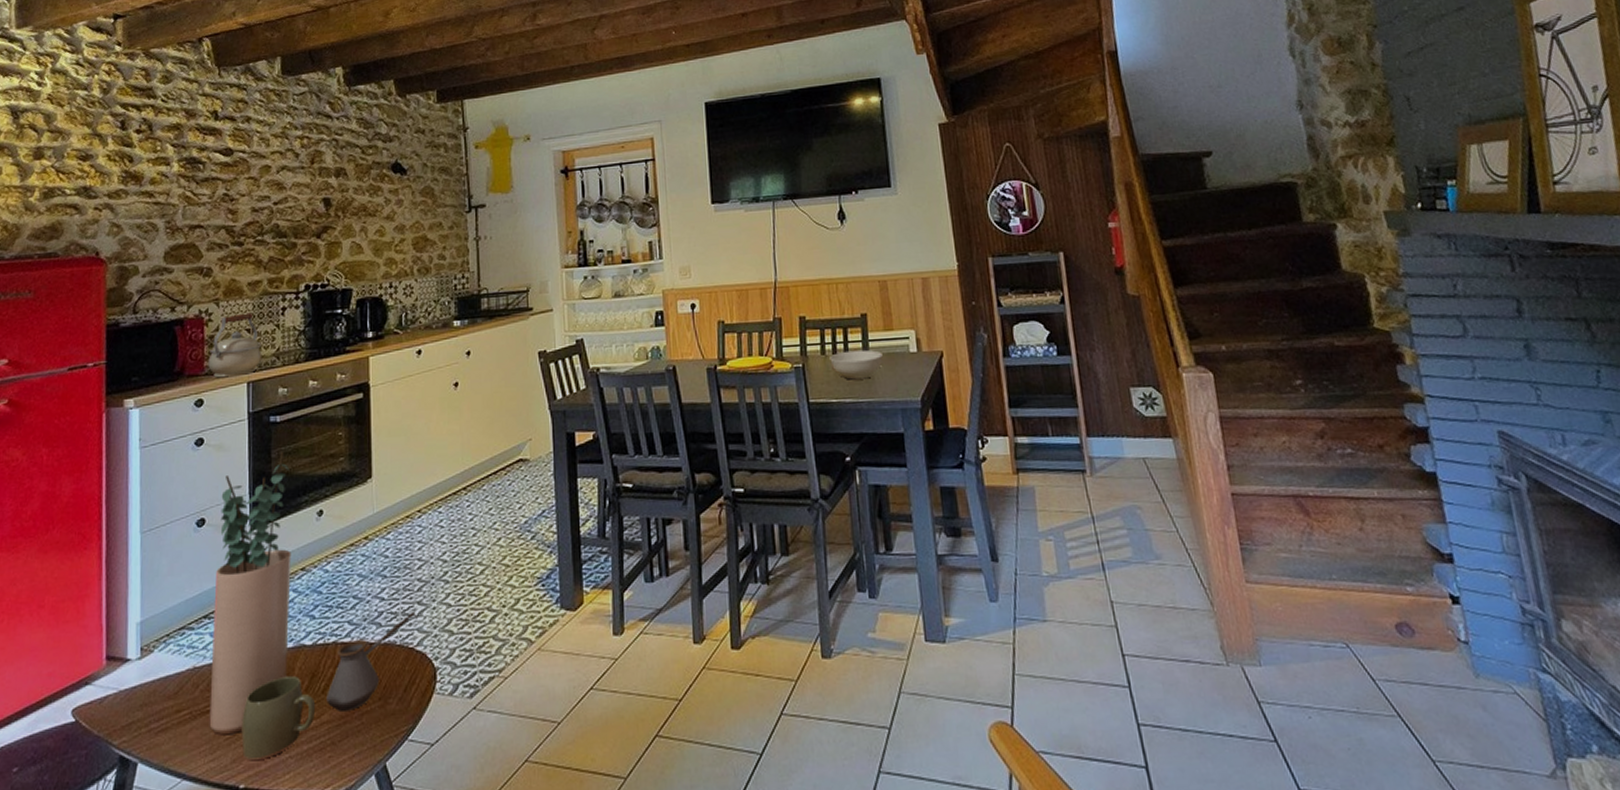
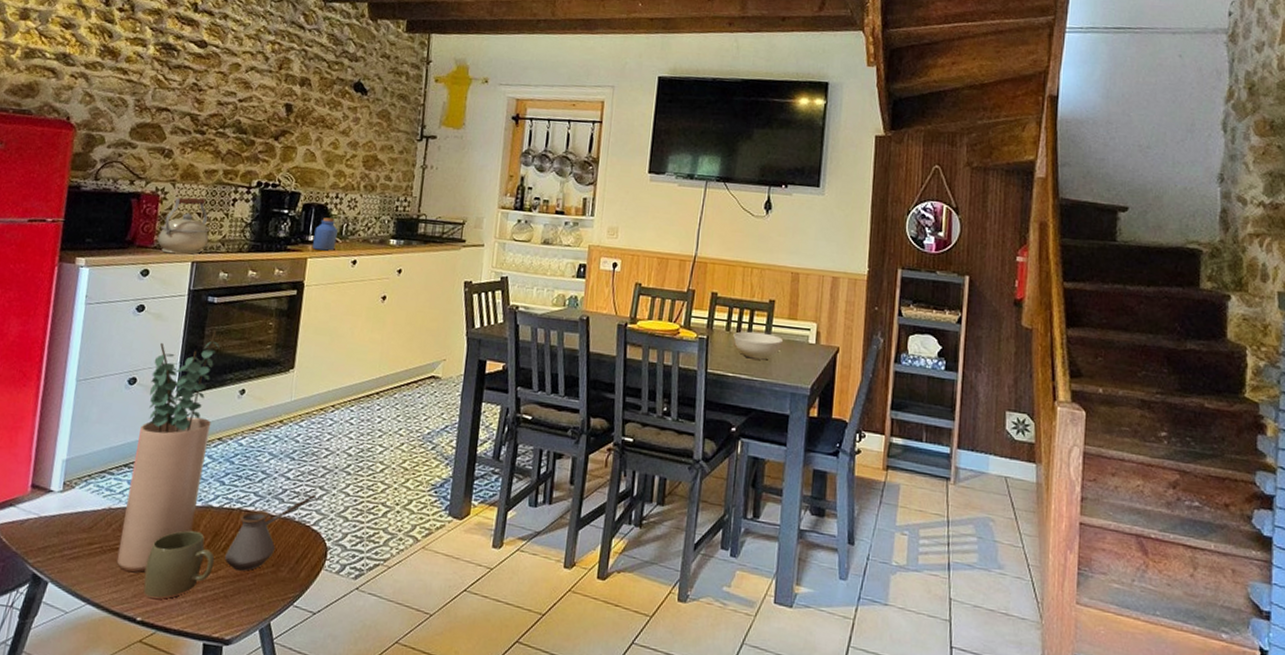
jar: none [372,309,397,346] -> present [311,217,338,251]

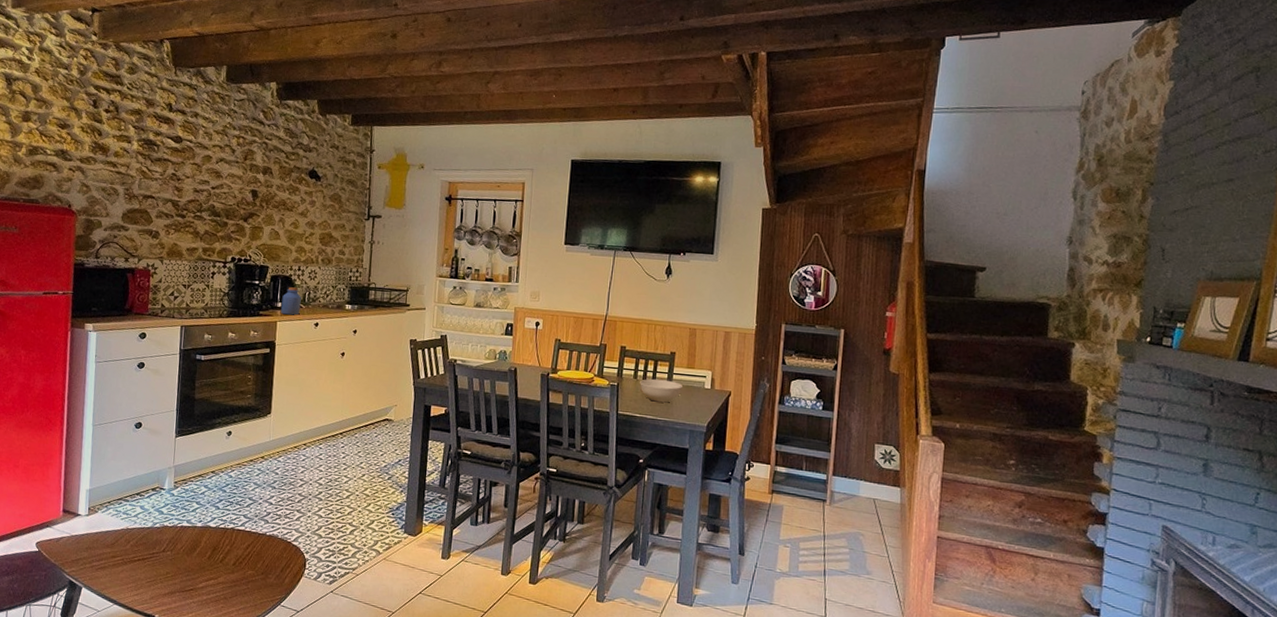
vase: present [116,331,220,573] -> none [135,383,209,580]
mug: present [143,530,215,600] -> none [158,545,215,601]
kettle: present [156,197,211,256] -> none [150,271,195,321]
coffee pot: present [225,494,318,571] -> none [223,516,296,578]

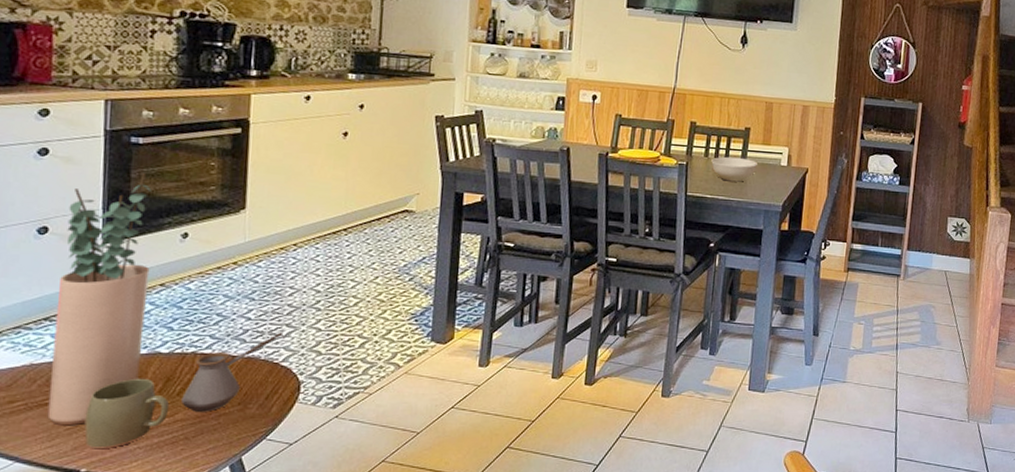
vase: none [135,383,209,580] -> present [47,173,152,426]
mug: none [158,545,215,601] -> present [84,378,170,450]
coffee pot: none [223,516,296,578] -> present [181,331,285,412]
jar: present [280,287,301,316] -> none [255,51,285,87]

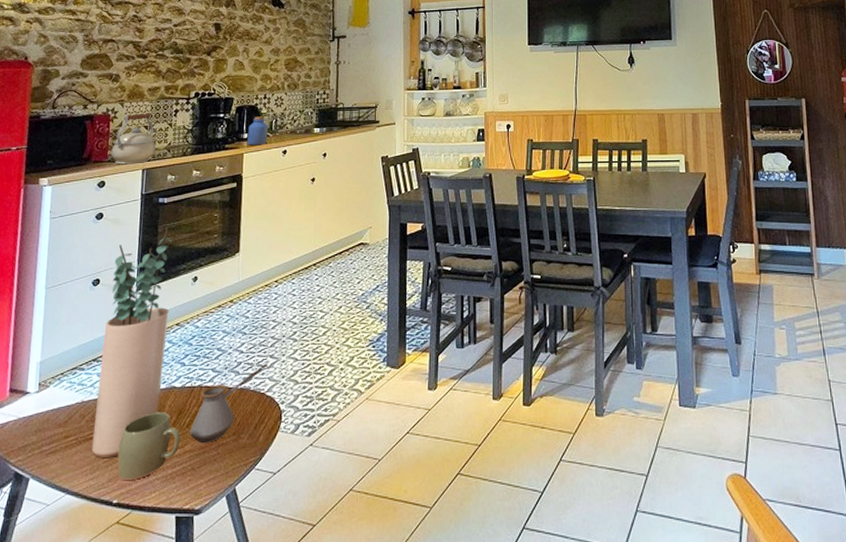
kettle: none [55,28,126,93] -> present [110,113,157,165]
jar: none [255,51,285,87] -> present [246,116,268,145]
bowl: present [711,156,759,182] -> none [615,168,659,192]

